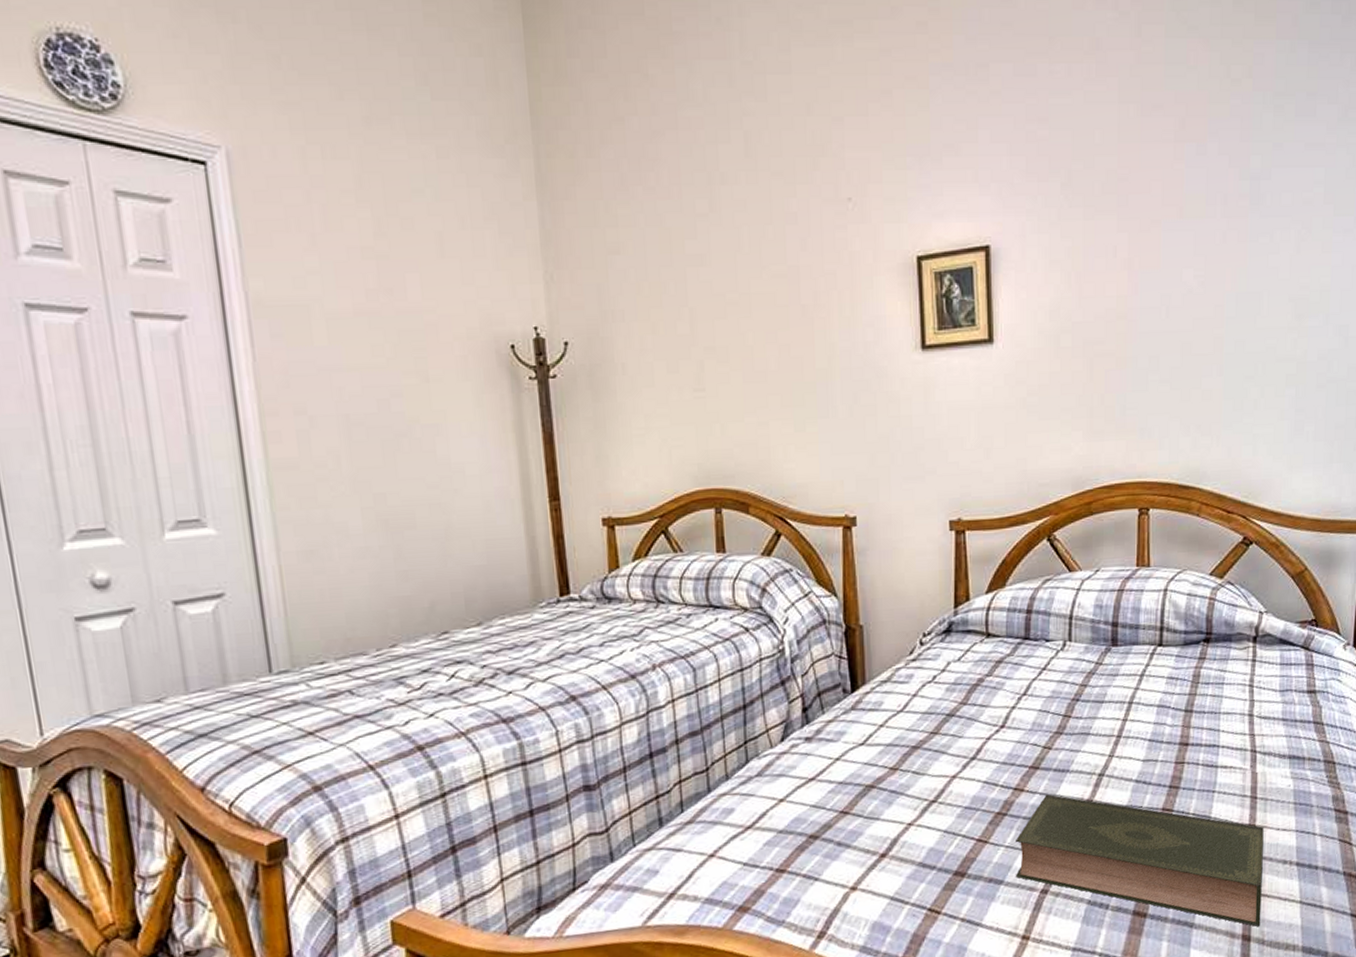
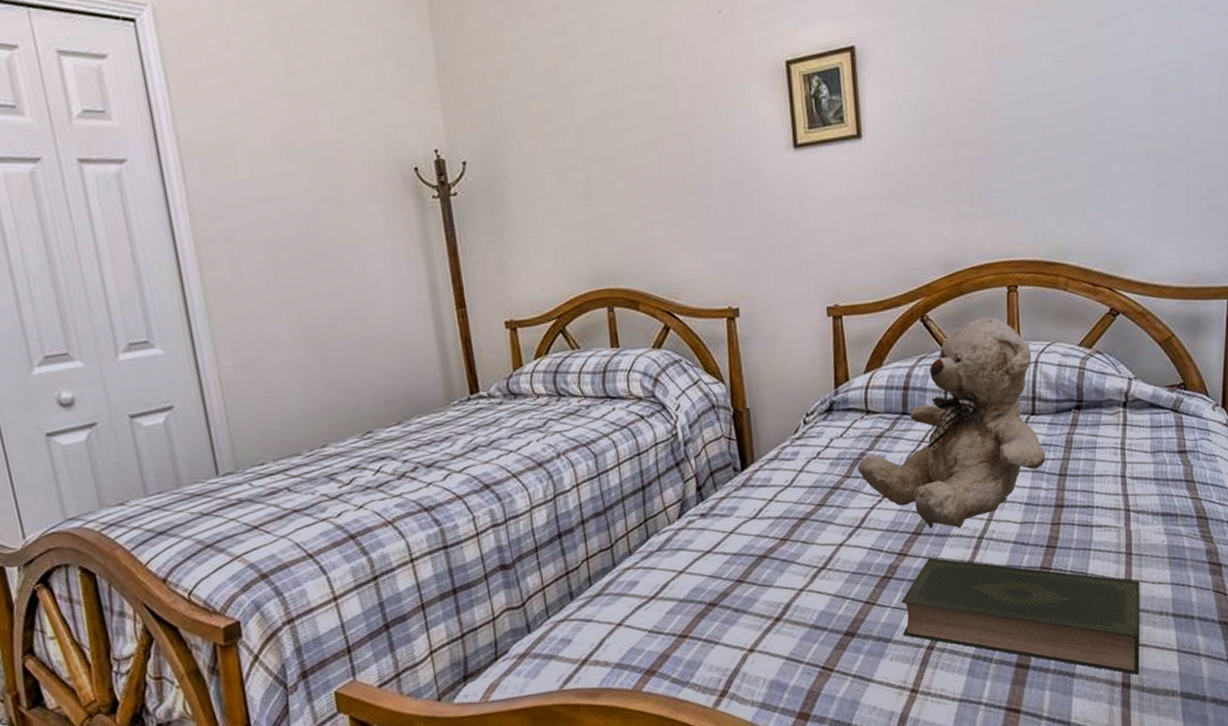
teddy bear: none [975,540,1172,764] -> present [858,316,1046,529]

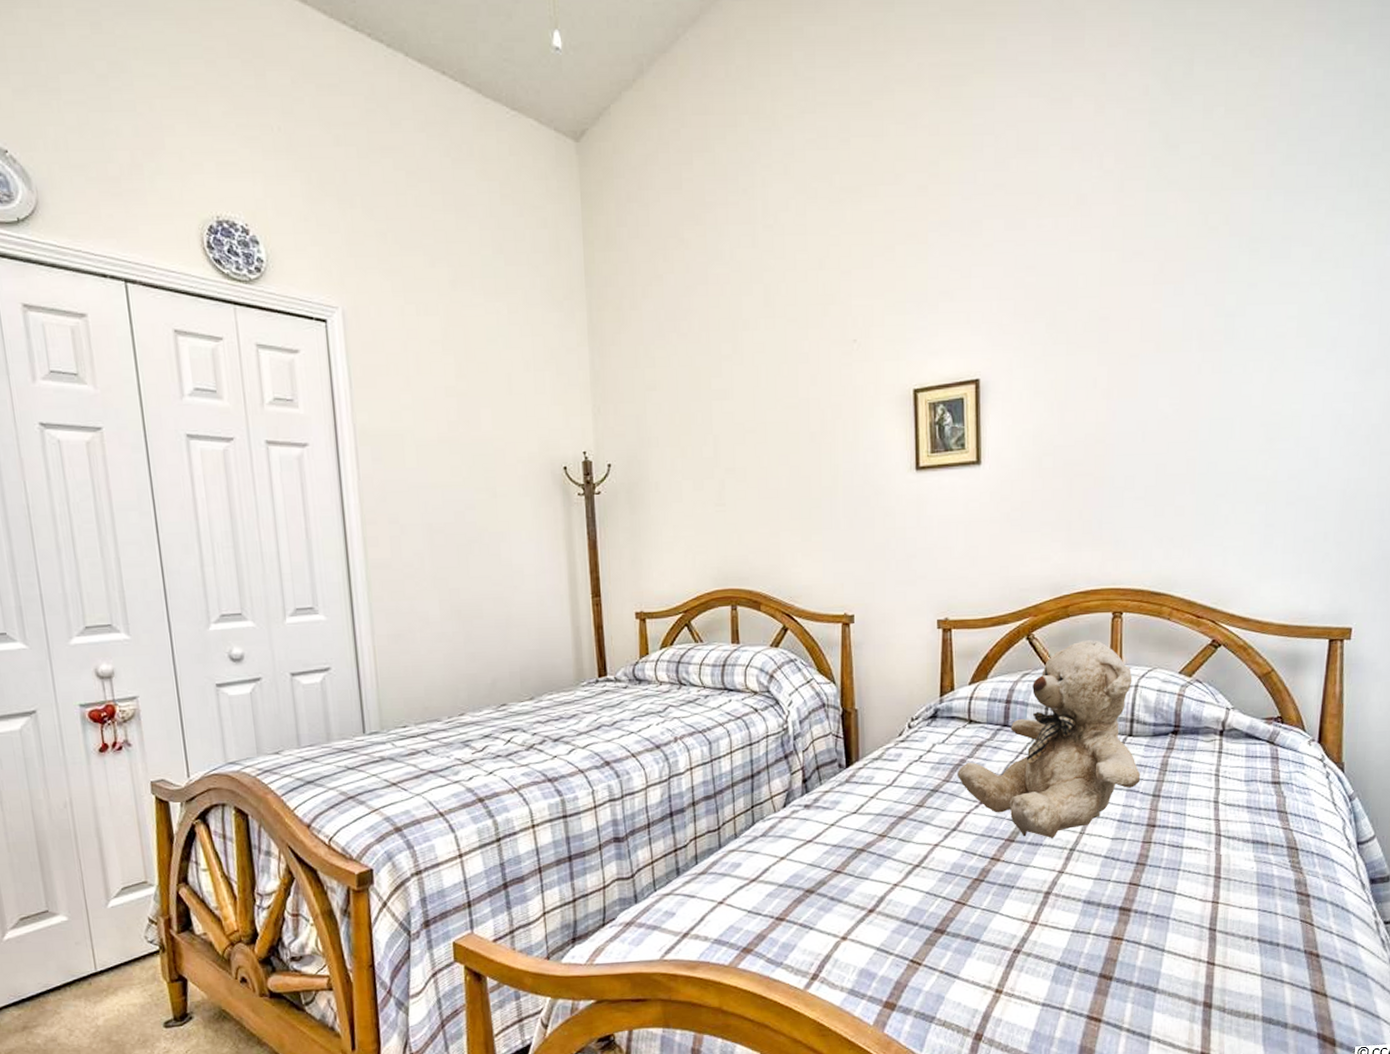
book: present [900,557,1140,675] -> none [990,865,1227,996]

